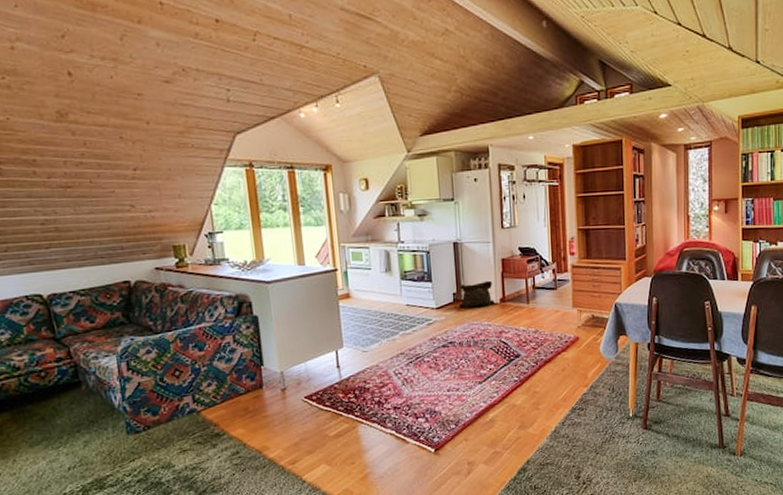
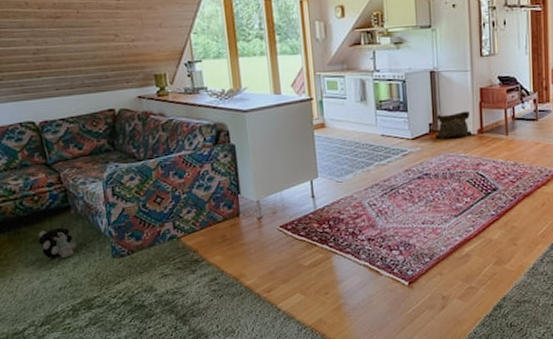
plush toy: none [44,404,88,437] -> present [38,227,77,259]

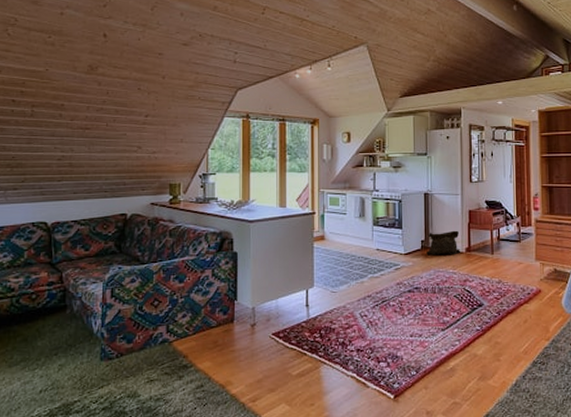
plush toy: present [38,227,77,259] -> none [27,327,67,360]

